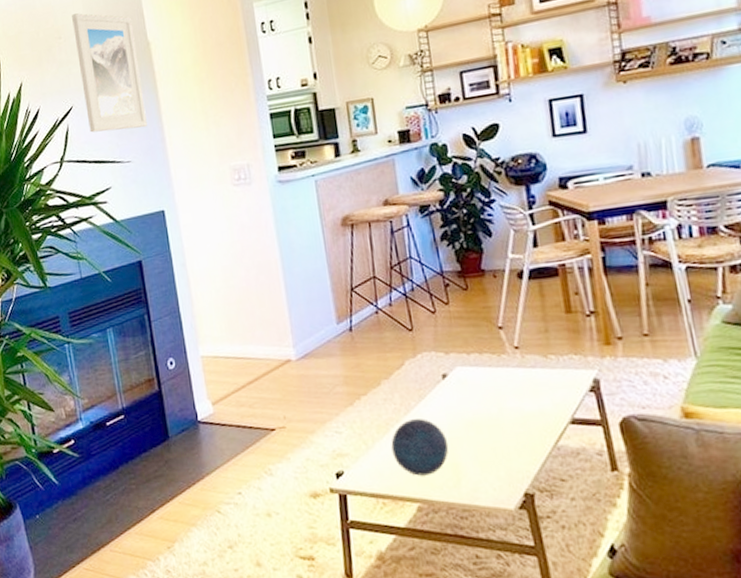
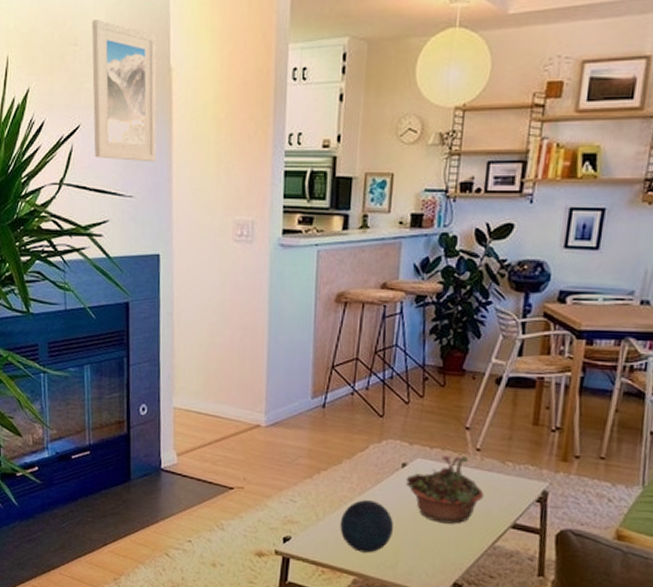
succulent planter: none [449,356,534,431] -> present [405,455,484,524]

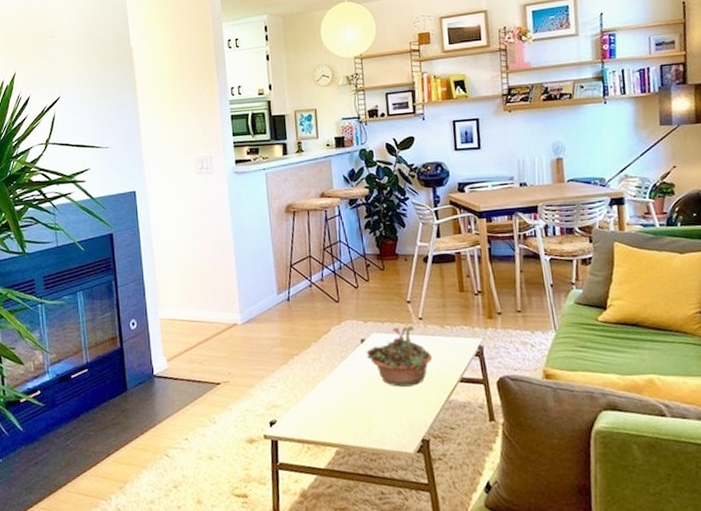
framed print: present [92,20,157,163] -> none [65,17,125,120]
decorative orb: present [340,500,394,553] -> none [317,376,364,425]

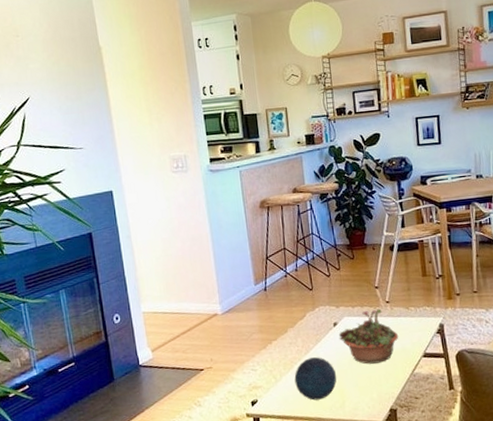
decorative orb: none [317,376,364,425] -> present [294,357,337,401]

